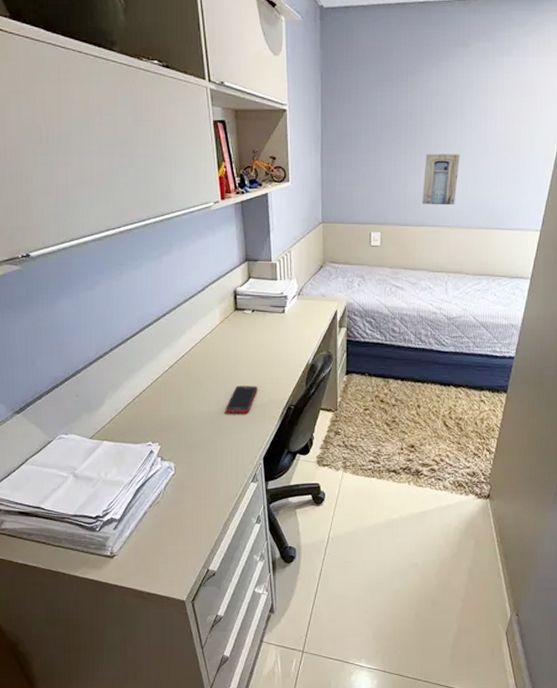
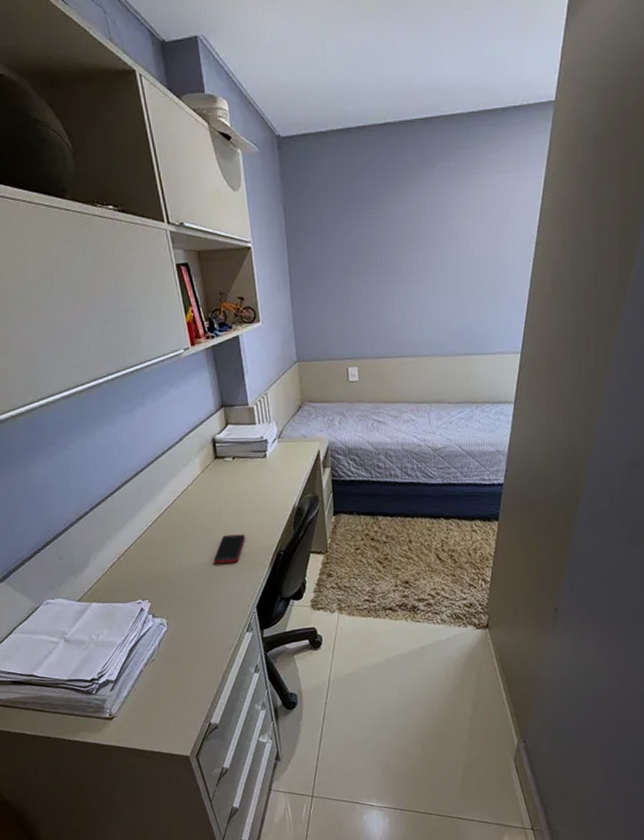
wall art: present [422,153,460,206] -> none [397,280,434,335]

